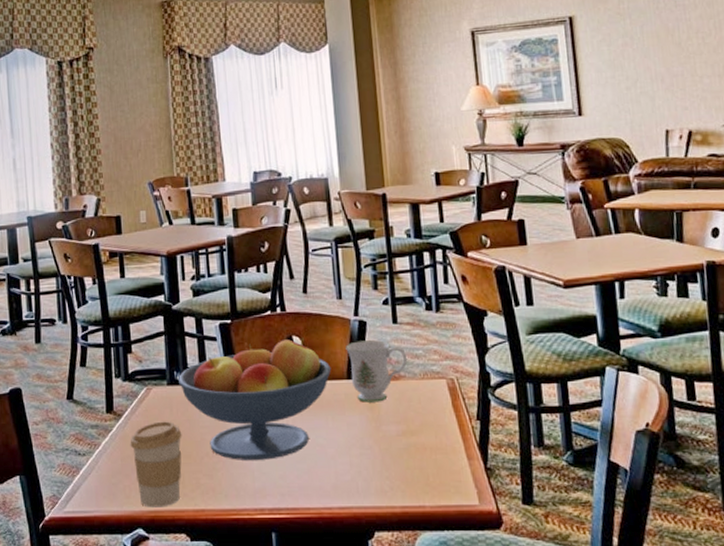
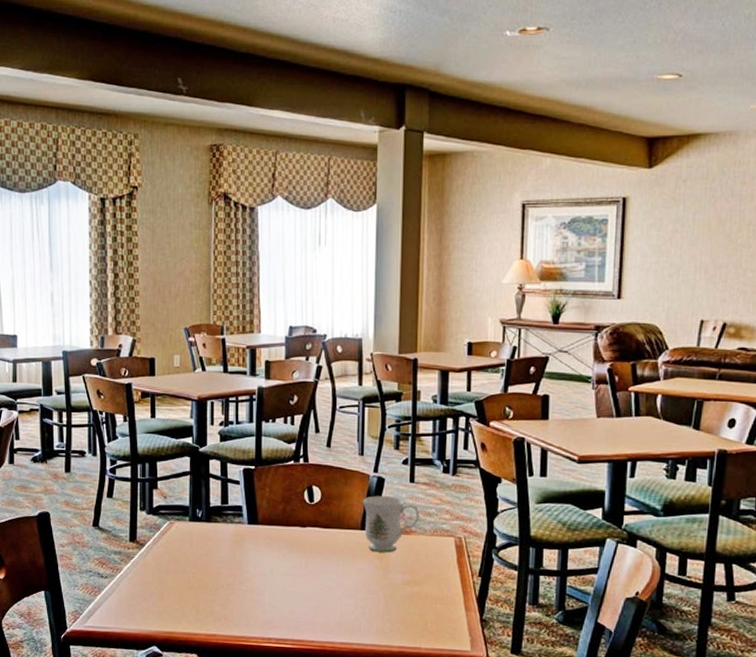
coffee cup: present [130,421,182,508] -> none [150,553,200,630]
fruit bowl: present [178,337,332,460] -> none [200,488,347,596]

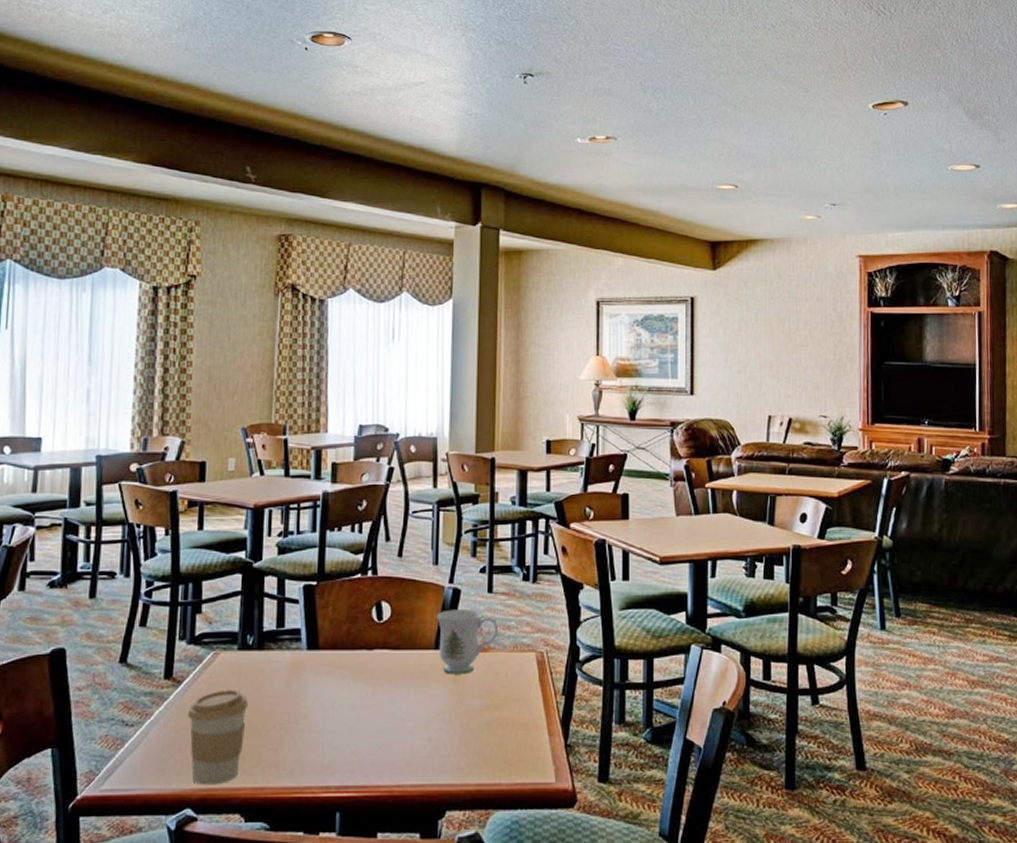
coffee cup: none [150,553,200,630] -> present [187,690,249,785]

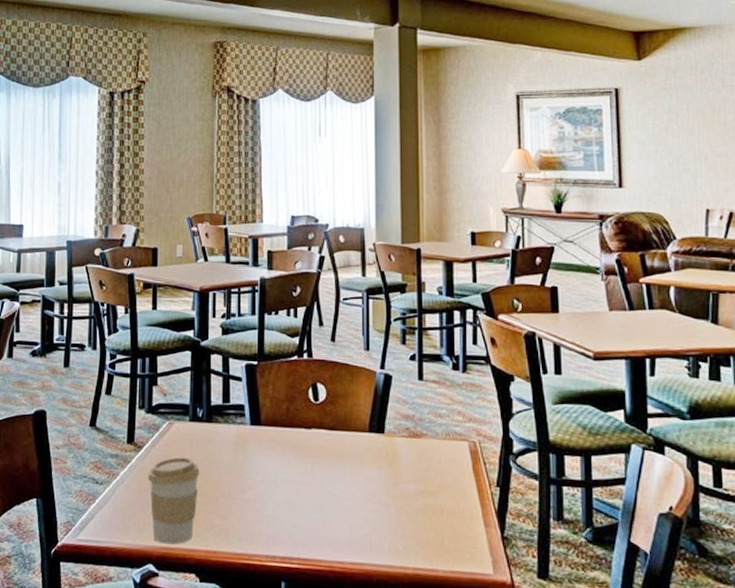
mug: present [437,609,499,674] -> none [370,394,431,459]

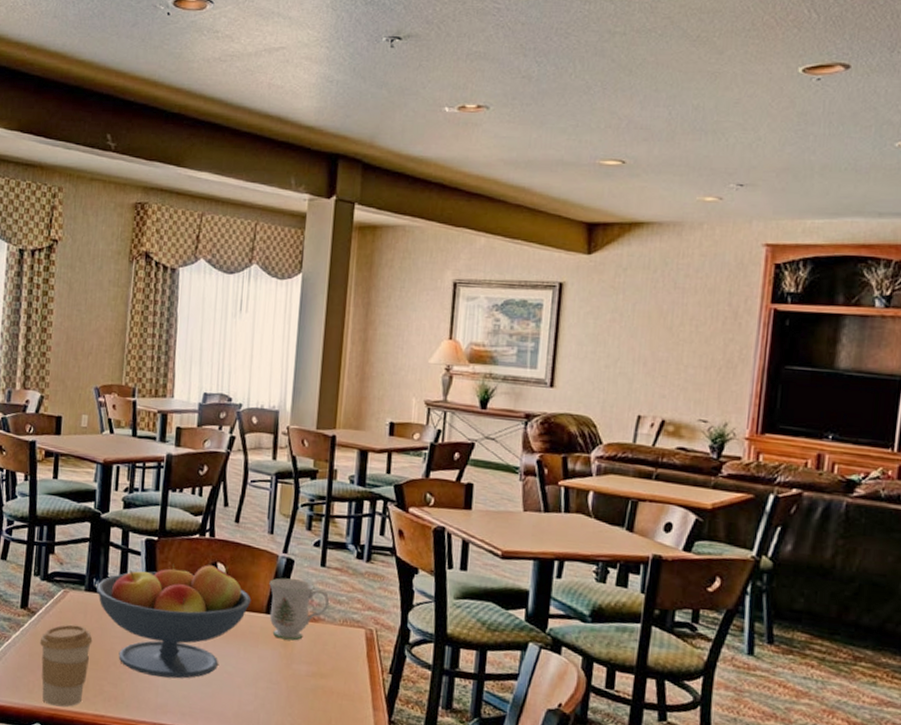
fruit bowl: none [201,386,354,507] -> present [97,563,252,679]
mug: none [370,394,431,459] -> present [269,578,330,641]

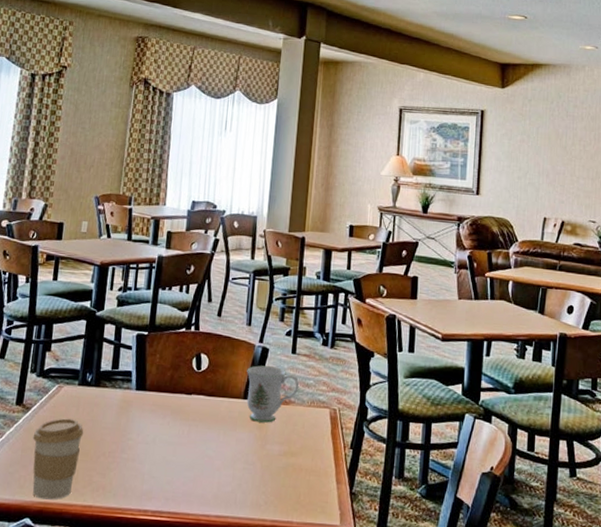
fruit bowl: present [97,563,252,679] -> none [89,356,231,465]

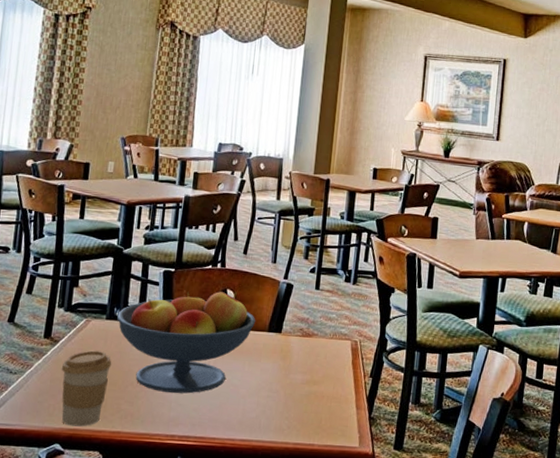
fruit bowl: none [89,356,231,465] -> present [117,291,256,394]
mug: present [246,365,300,423] -> none [271,300,322,354]

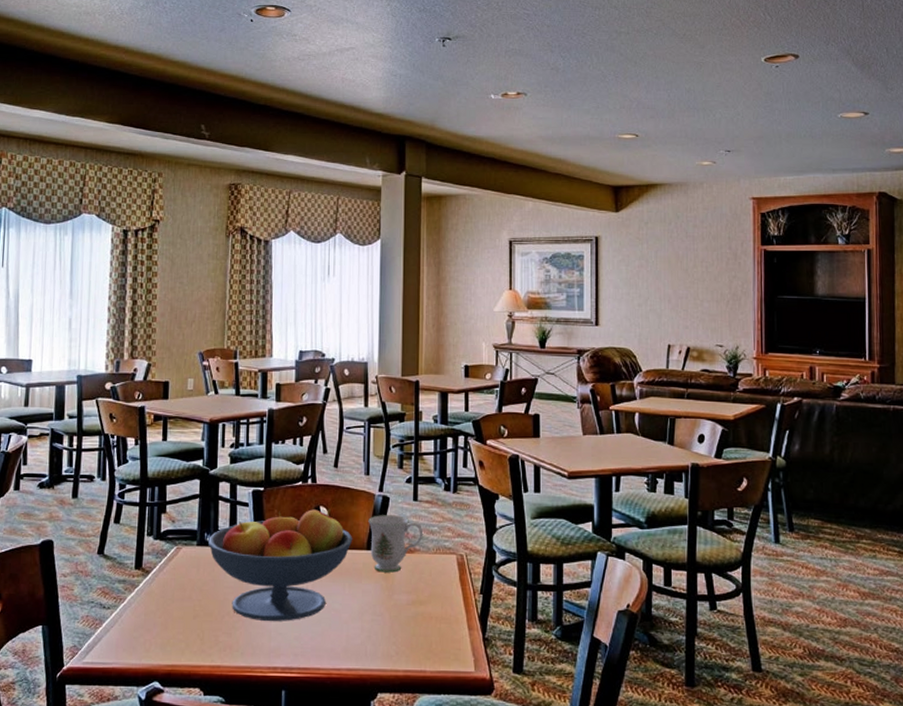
coffee cup: present [61,350,112,427] -> none [155,580,206,662]
mug: none [271,300,322,354] -> present [368,515,424,573]

